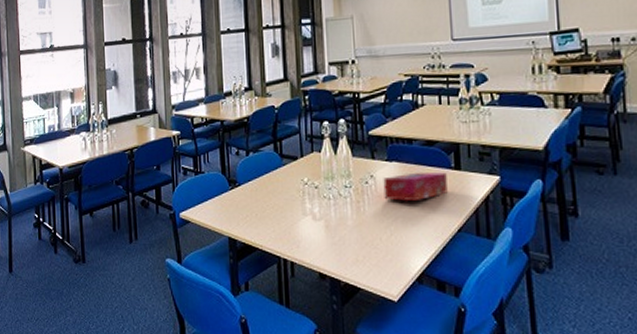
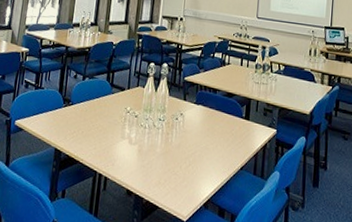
tissue box: present [383,172,448,201] -> none [188,116,239,140]

